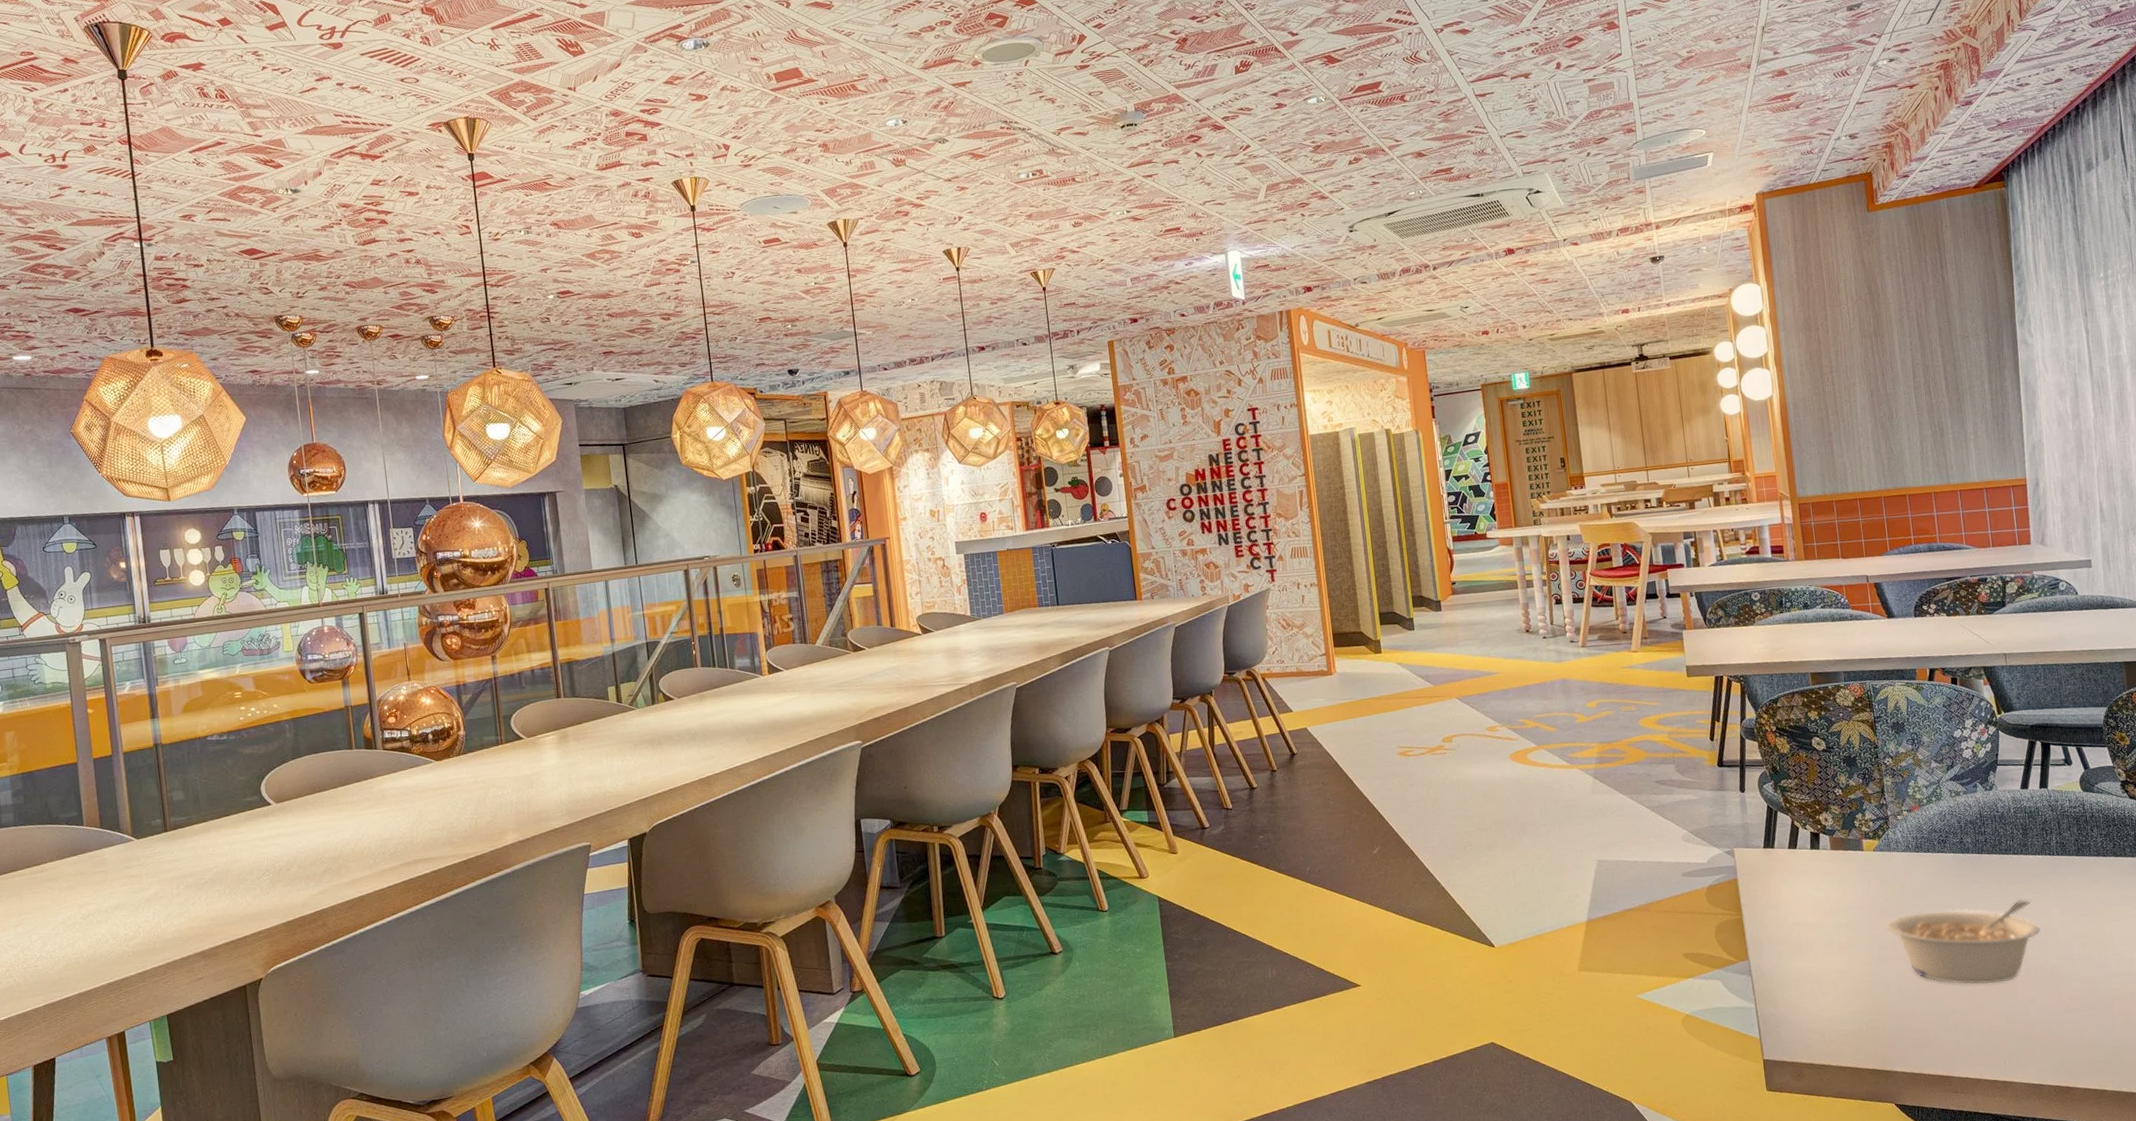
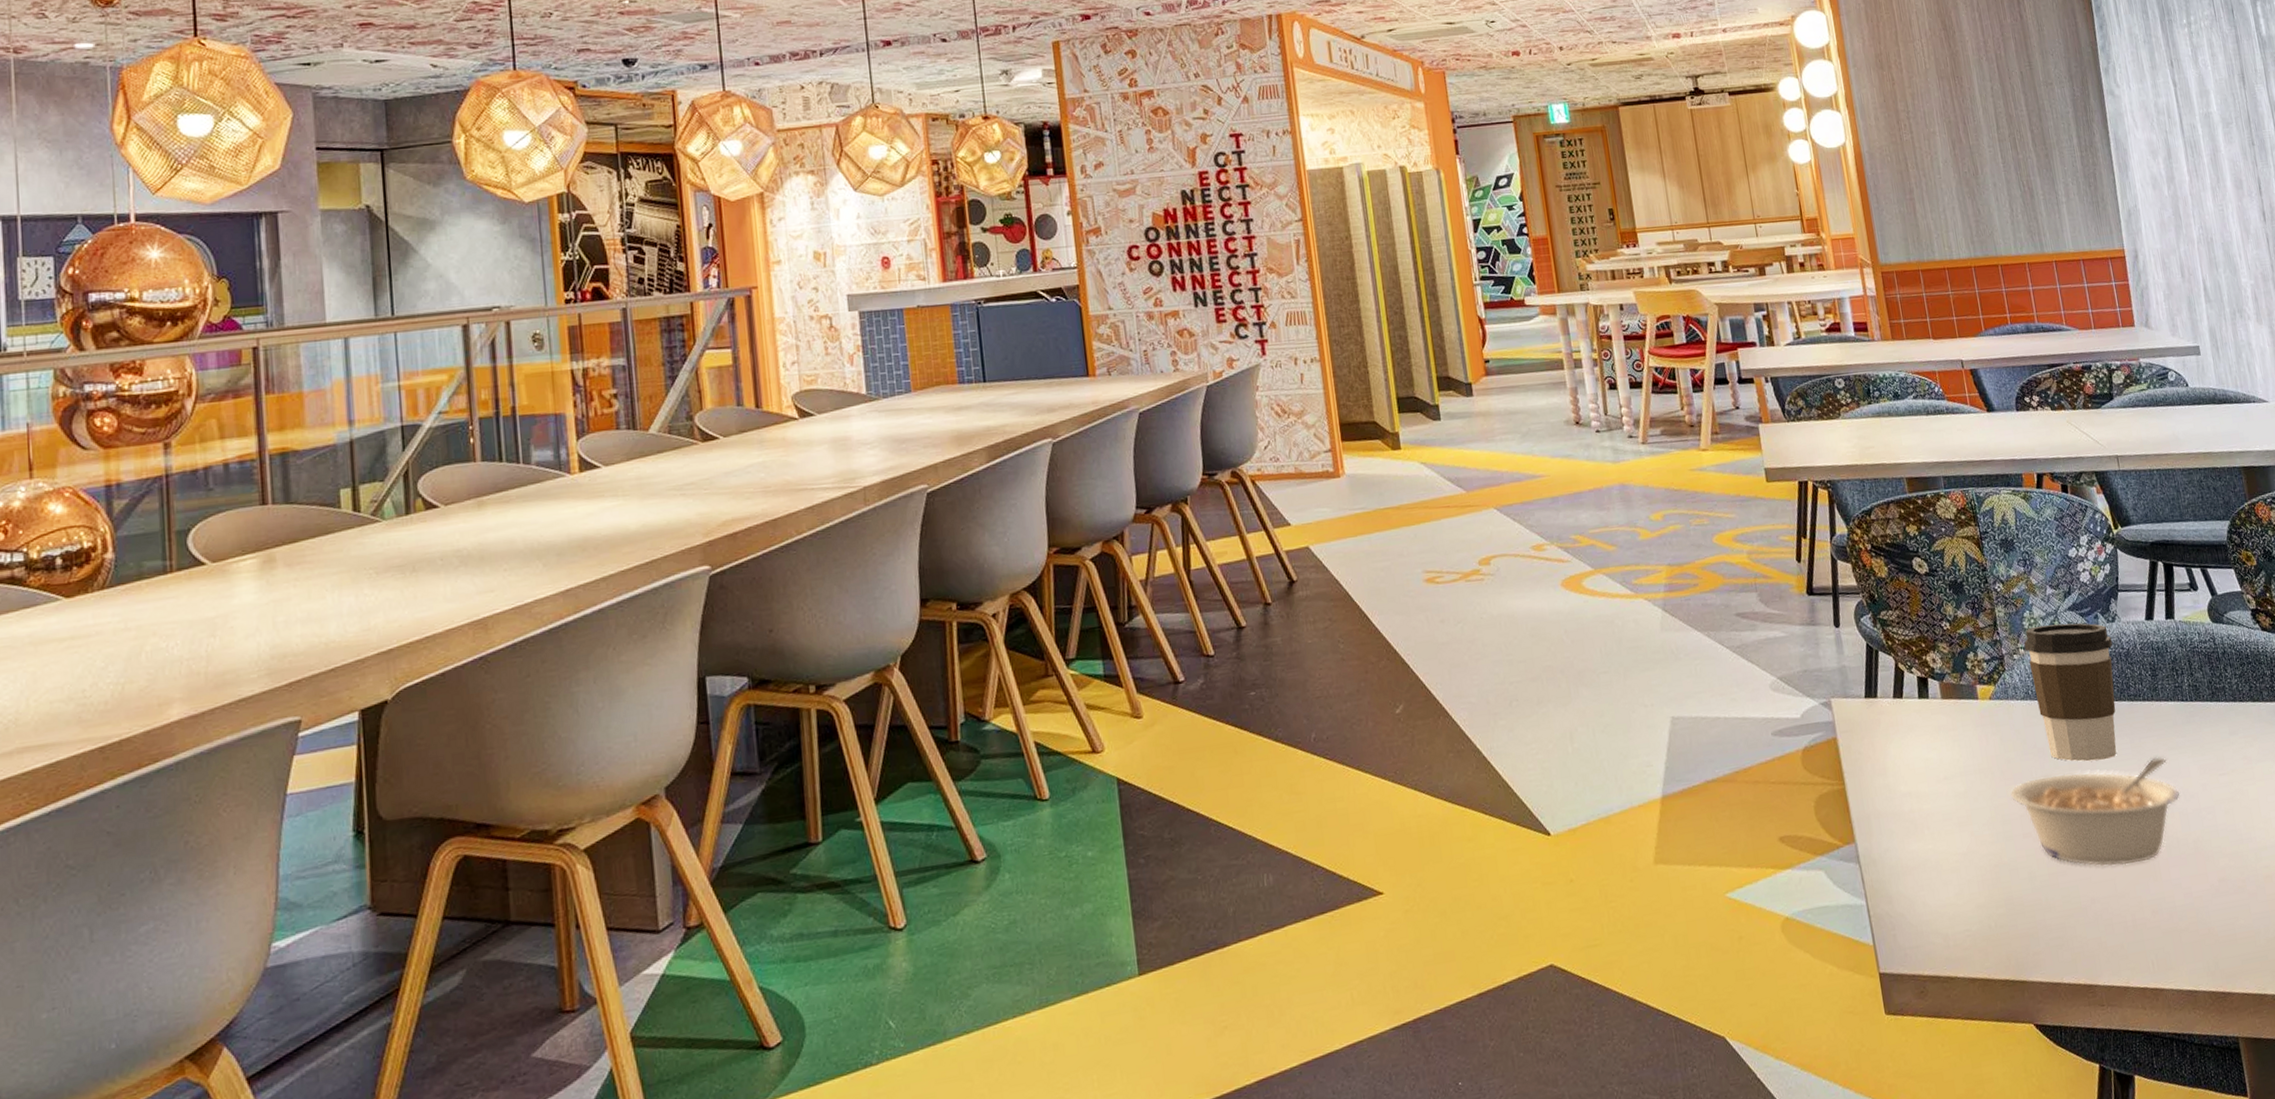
coffee cup: none [1907,791,1988,902] -> present [2024,623,2117,762]

